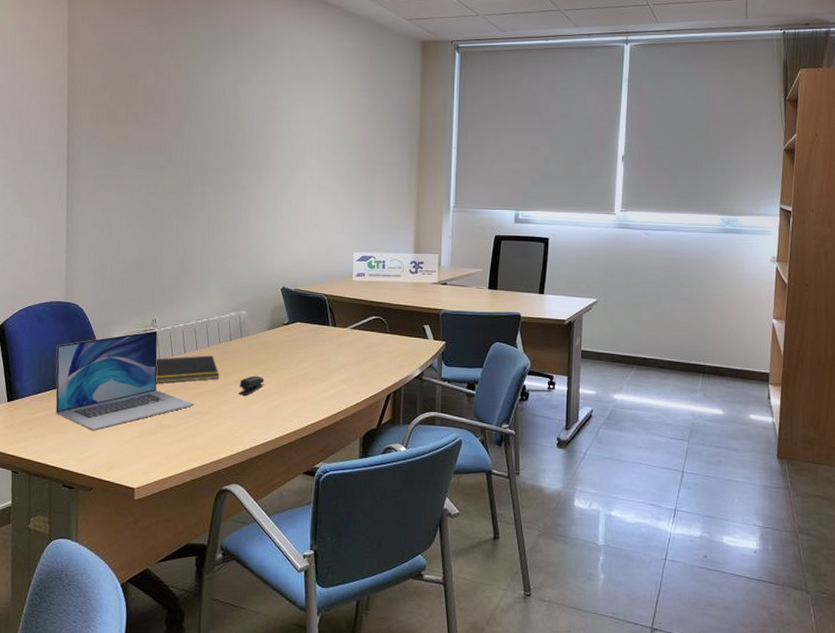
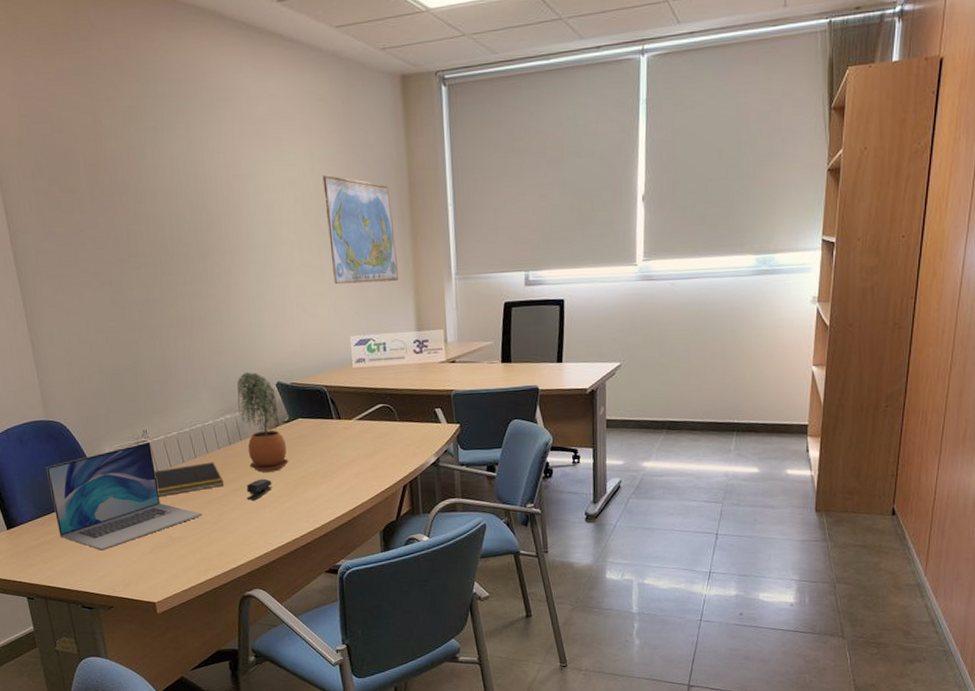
potted plant: none [242,275,283,370] -> present [237,372,289,473]
world map: none [345,113,403,208] -> present [322,174,398,285]

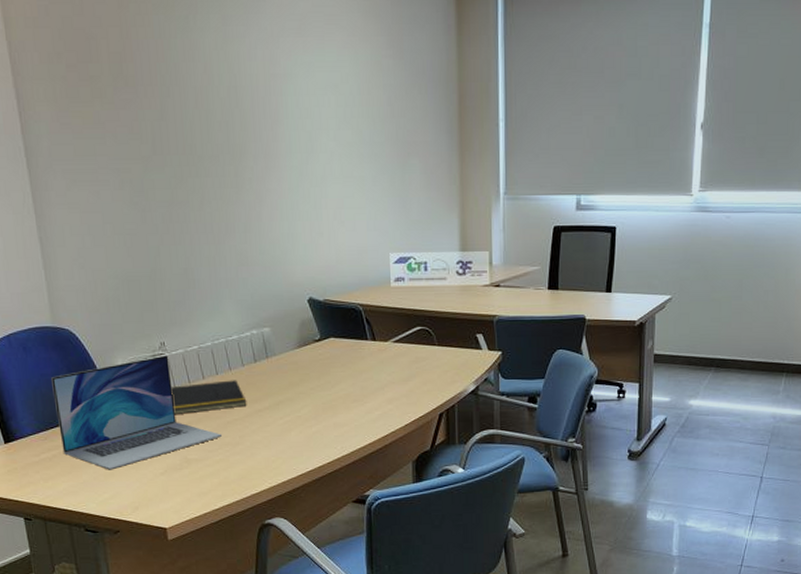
potted plant: present [237,372,289,473] -> none [265,285,318,393]
stapler: present [246,478,273,500] -> none [271,400,299,422]
world map: present [322,174,398,285] -> none [367,79,443,198]

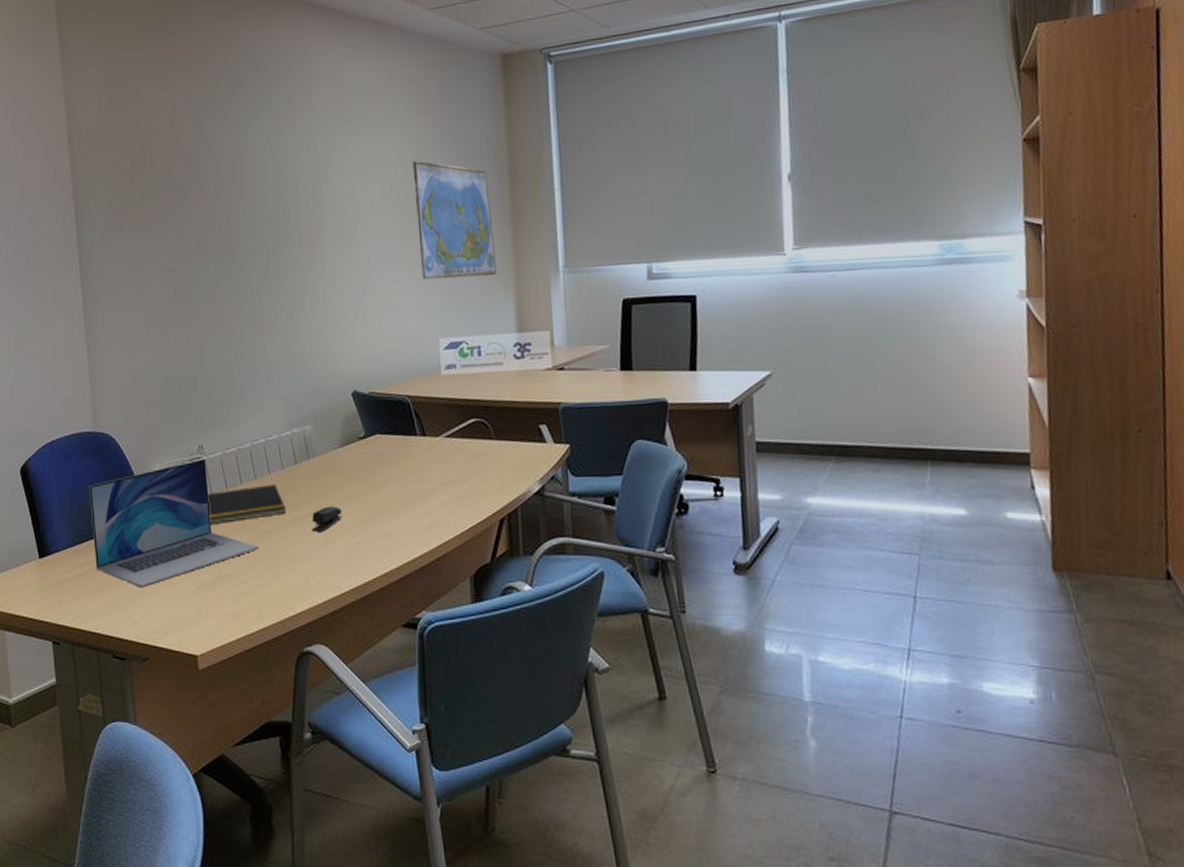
stapler: none [271,400,299,422] -> present [311,506,343,532]
world map: none [367,79,443,198] -> present [412,160,496,280]

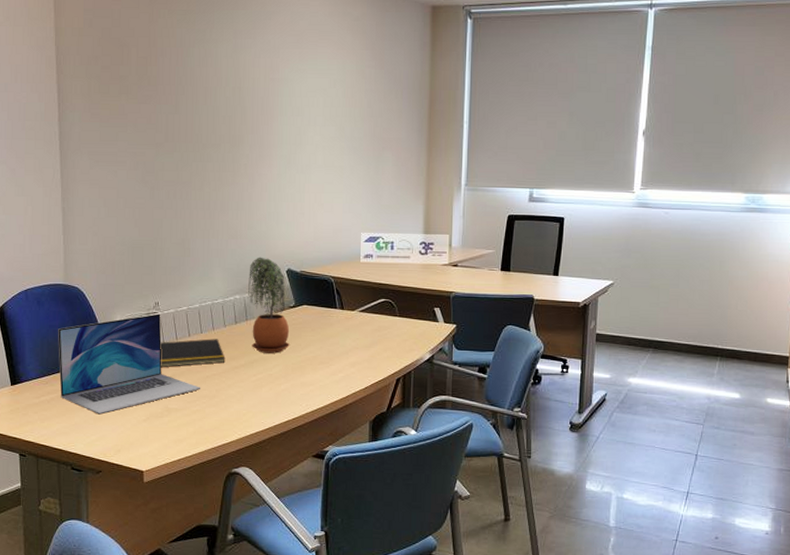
potted plant: none [307,379,363,498] -> present [247,257,290,354]
stapler: present [311,506,343,532] -> none [245,359,271,379]
world map: present [412,160,496,280] -> none [351,85,412,186]

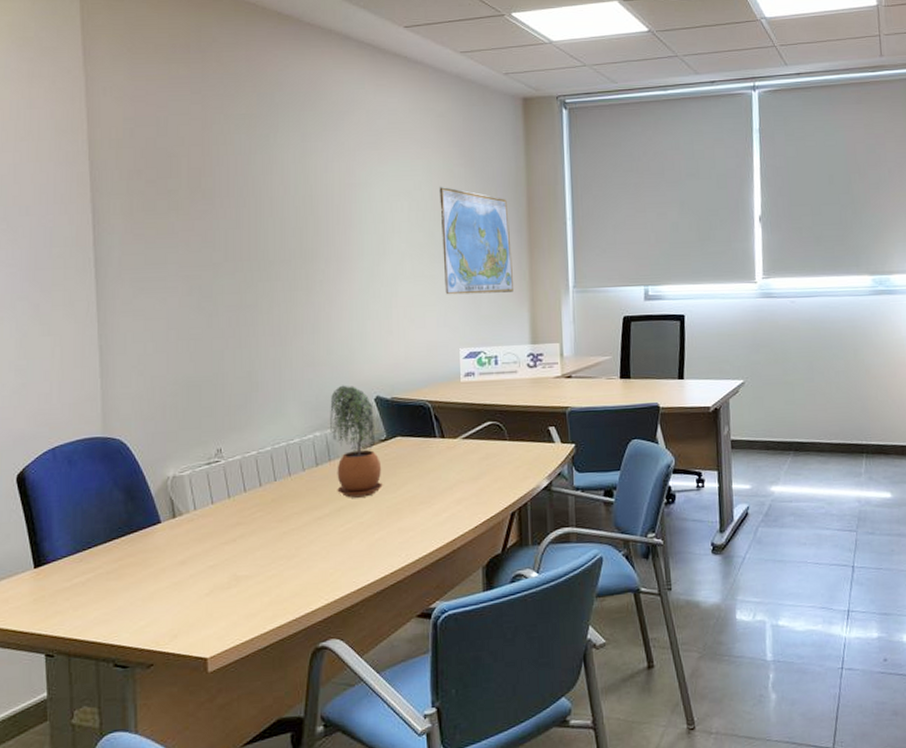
laptop: present [58,313,201,415] -> none [95,462,277,593]
notepad: present [160,338,226,368] -> none [225,486,306,528]
world map: none [351,85,412,186] -> present [439,186,513,295]

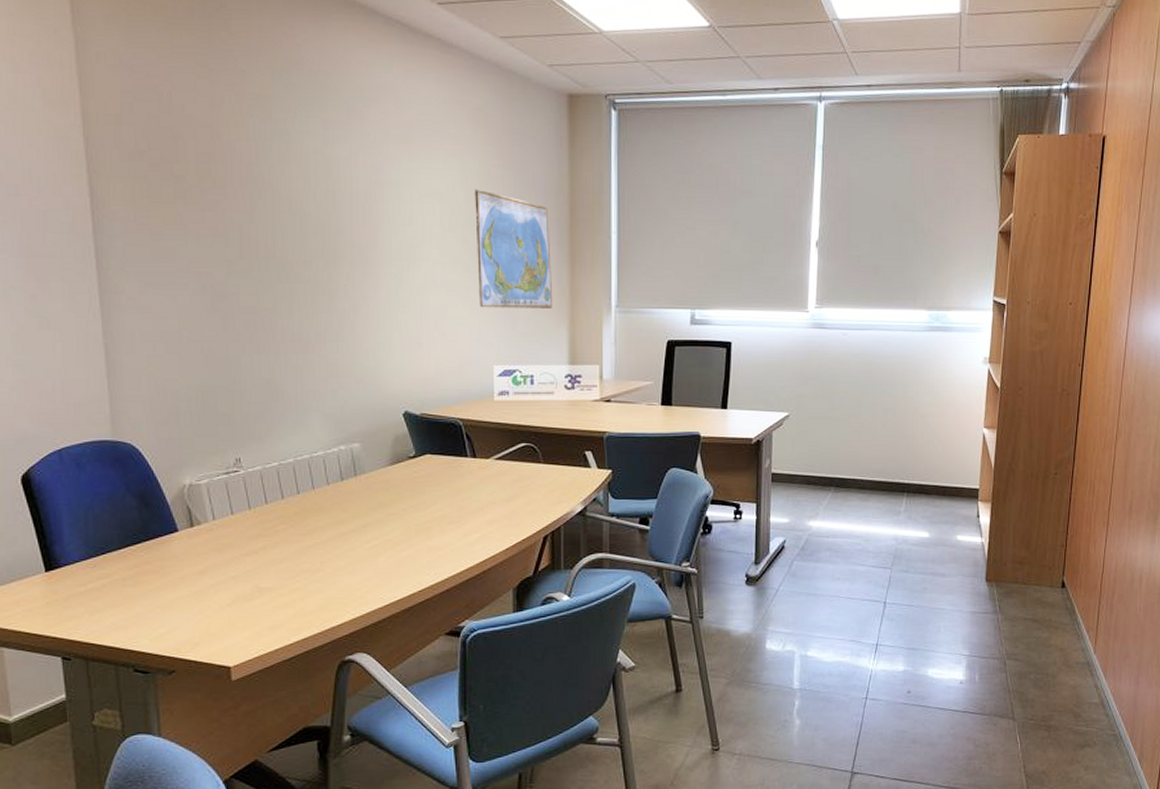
potted plant: present [329,385,383,498] -> none [355,398,411,515]

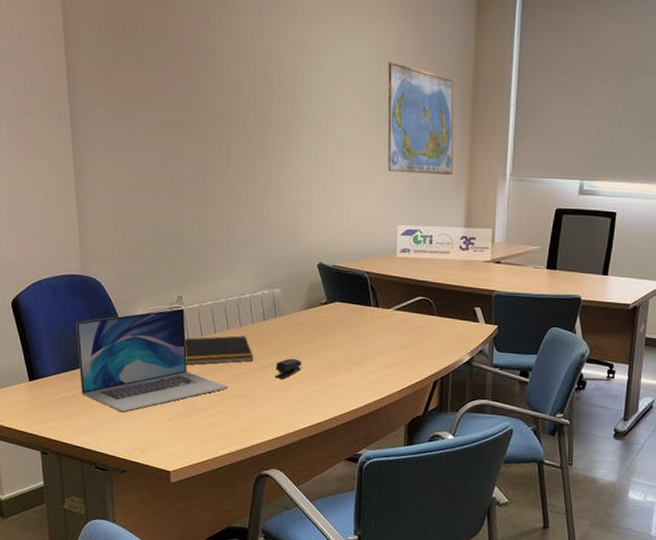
laptop: none [107,472,301,601] -> present [76,308,229,413]
notepad: none [245,500,331,539] -> present [185,335,254,366]
stapler: none [357,522,389,547] -> present [275,358,302,379]

